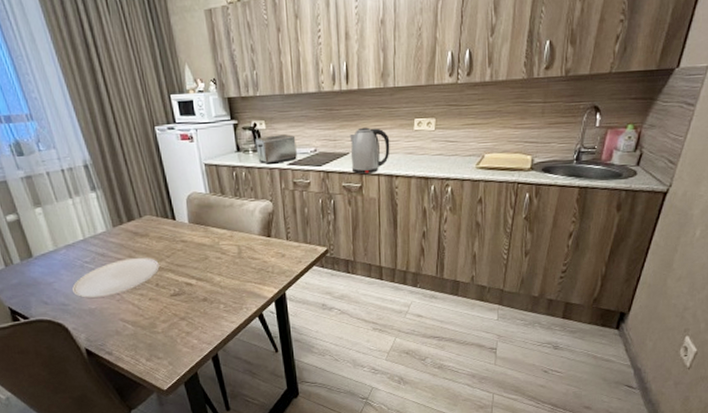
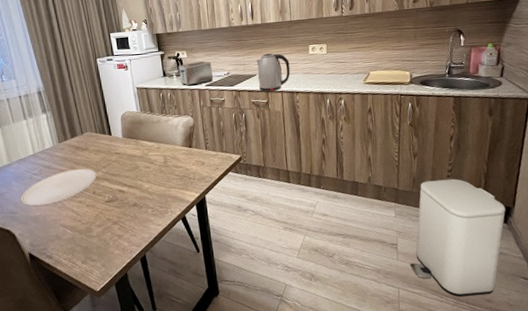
pedal bin: none [508,280,620,403] -> present [410,178,506,297]

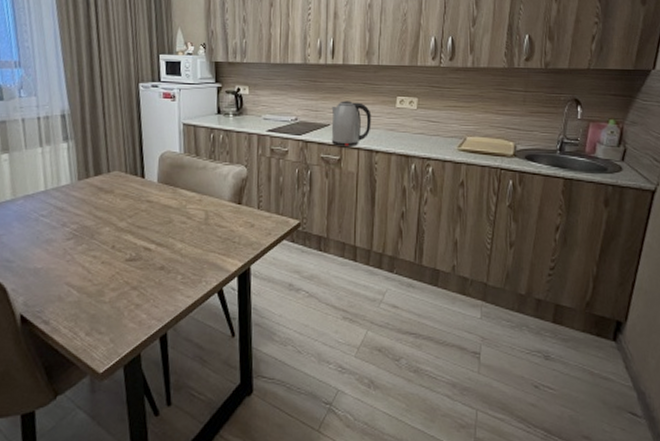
plate: present [20,168,97,207] -> none [20,214,119,257]
toaster: present [178,61,213,87] -> none [237,101,278,130]
pedal bin: present [410,178,506,297] -> none [494,278,616,429]

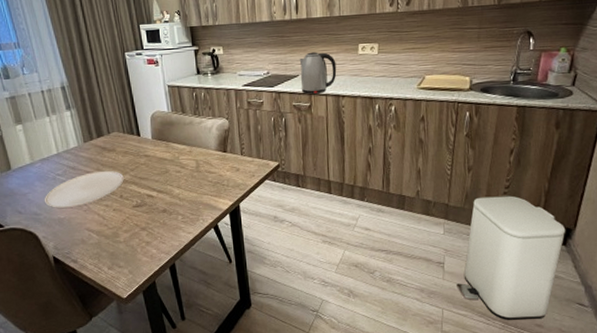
plate: none [20,214,119,257] -> present [44,170,124,209]
pedal bin: none [494,278,616,429] -> present [456,195,566,320]

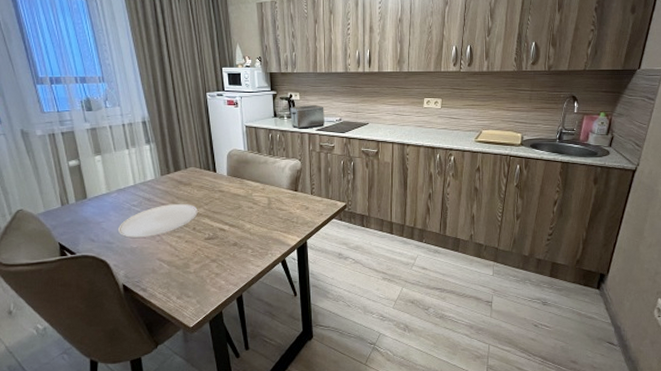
toaster: none [214,59,251,87] -> present [290,105,324,130]
kettle: present [299,52,337,95] -> none [369,103,403,142]
pedal bin: present [456,195,566,320] -> none [502,242,600,356]

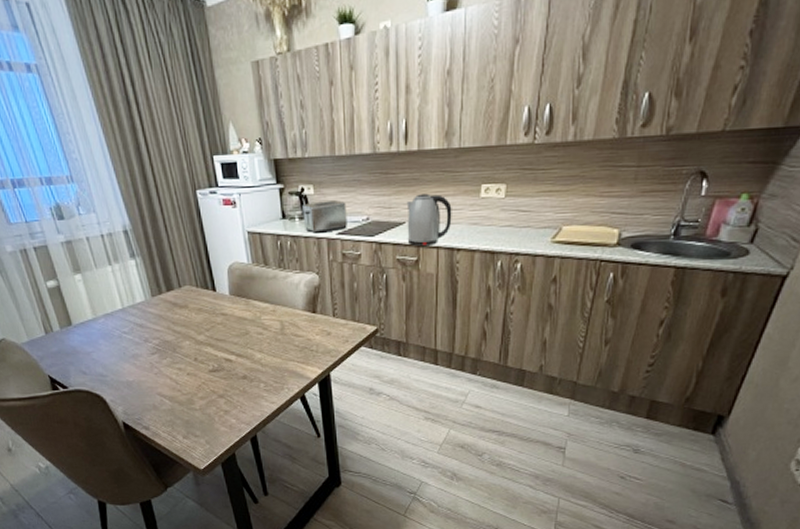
plate: present [117,203,198,239] -> none [110,329,198,371]
kettle: none [369,103,403,142] -> present [406,193,452,247]

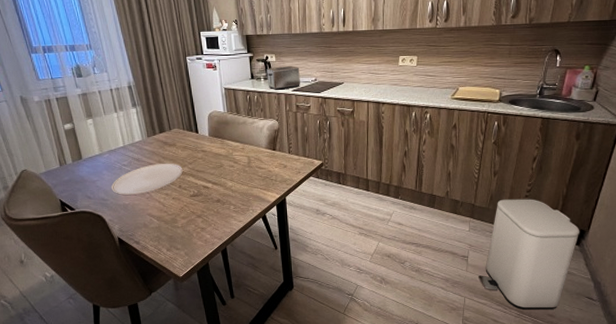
plate: none [110,329,198,371] -> present [111,163,183,196]
kettle: present [406,193,452,247] -> none [344,62,378,101]
pedal bin: none [578,375,717,514] -> present [478,199,580,309]

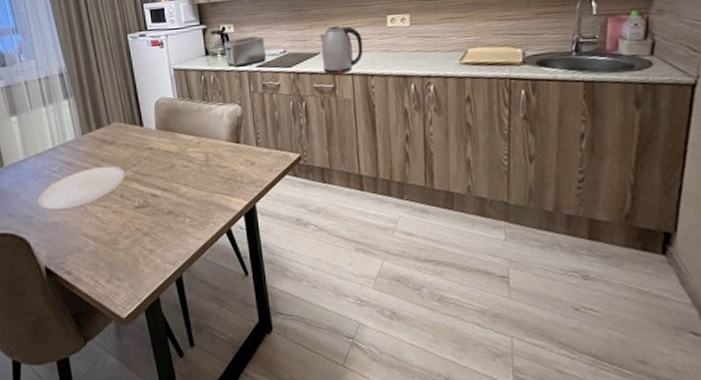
kettle: none [344,62,378,101] -> present [319,26,364,75]
pedal bin: present [478,199,580,309] -> none [527,191,664,354]

